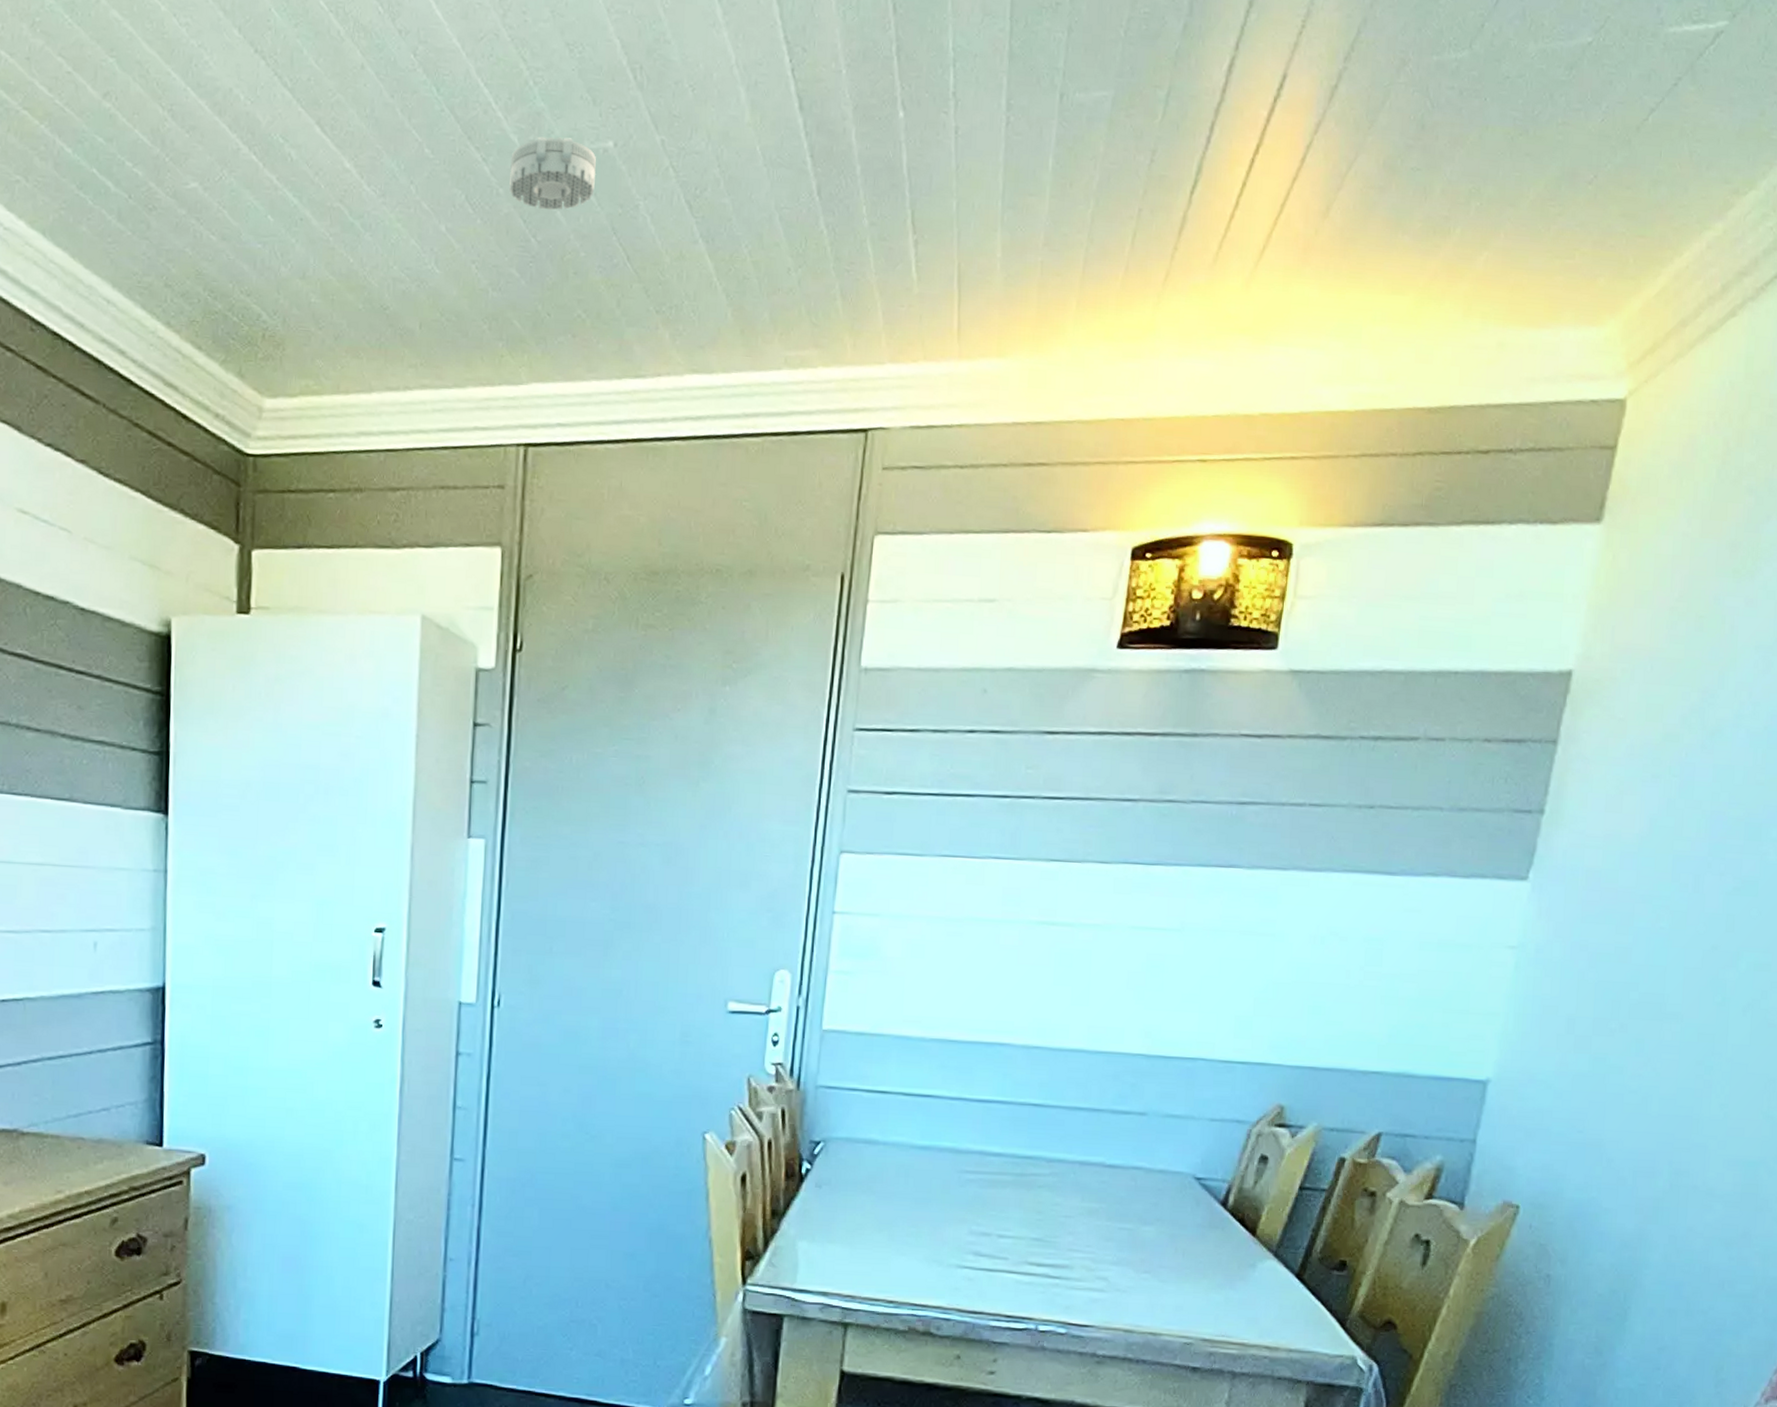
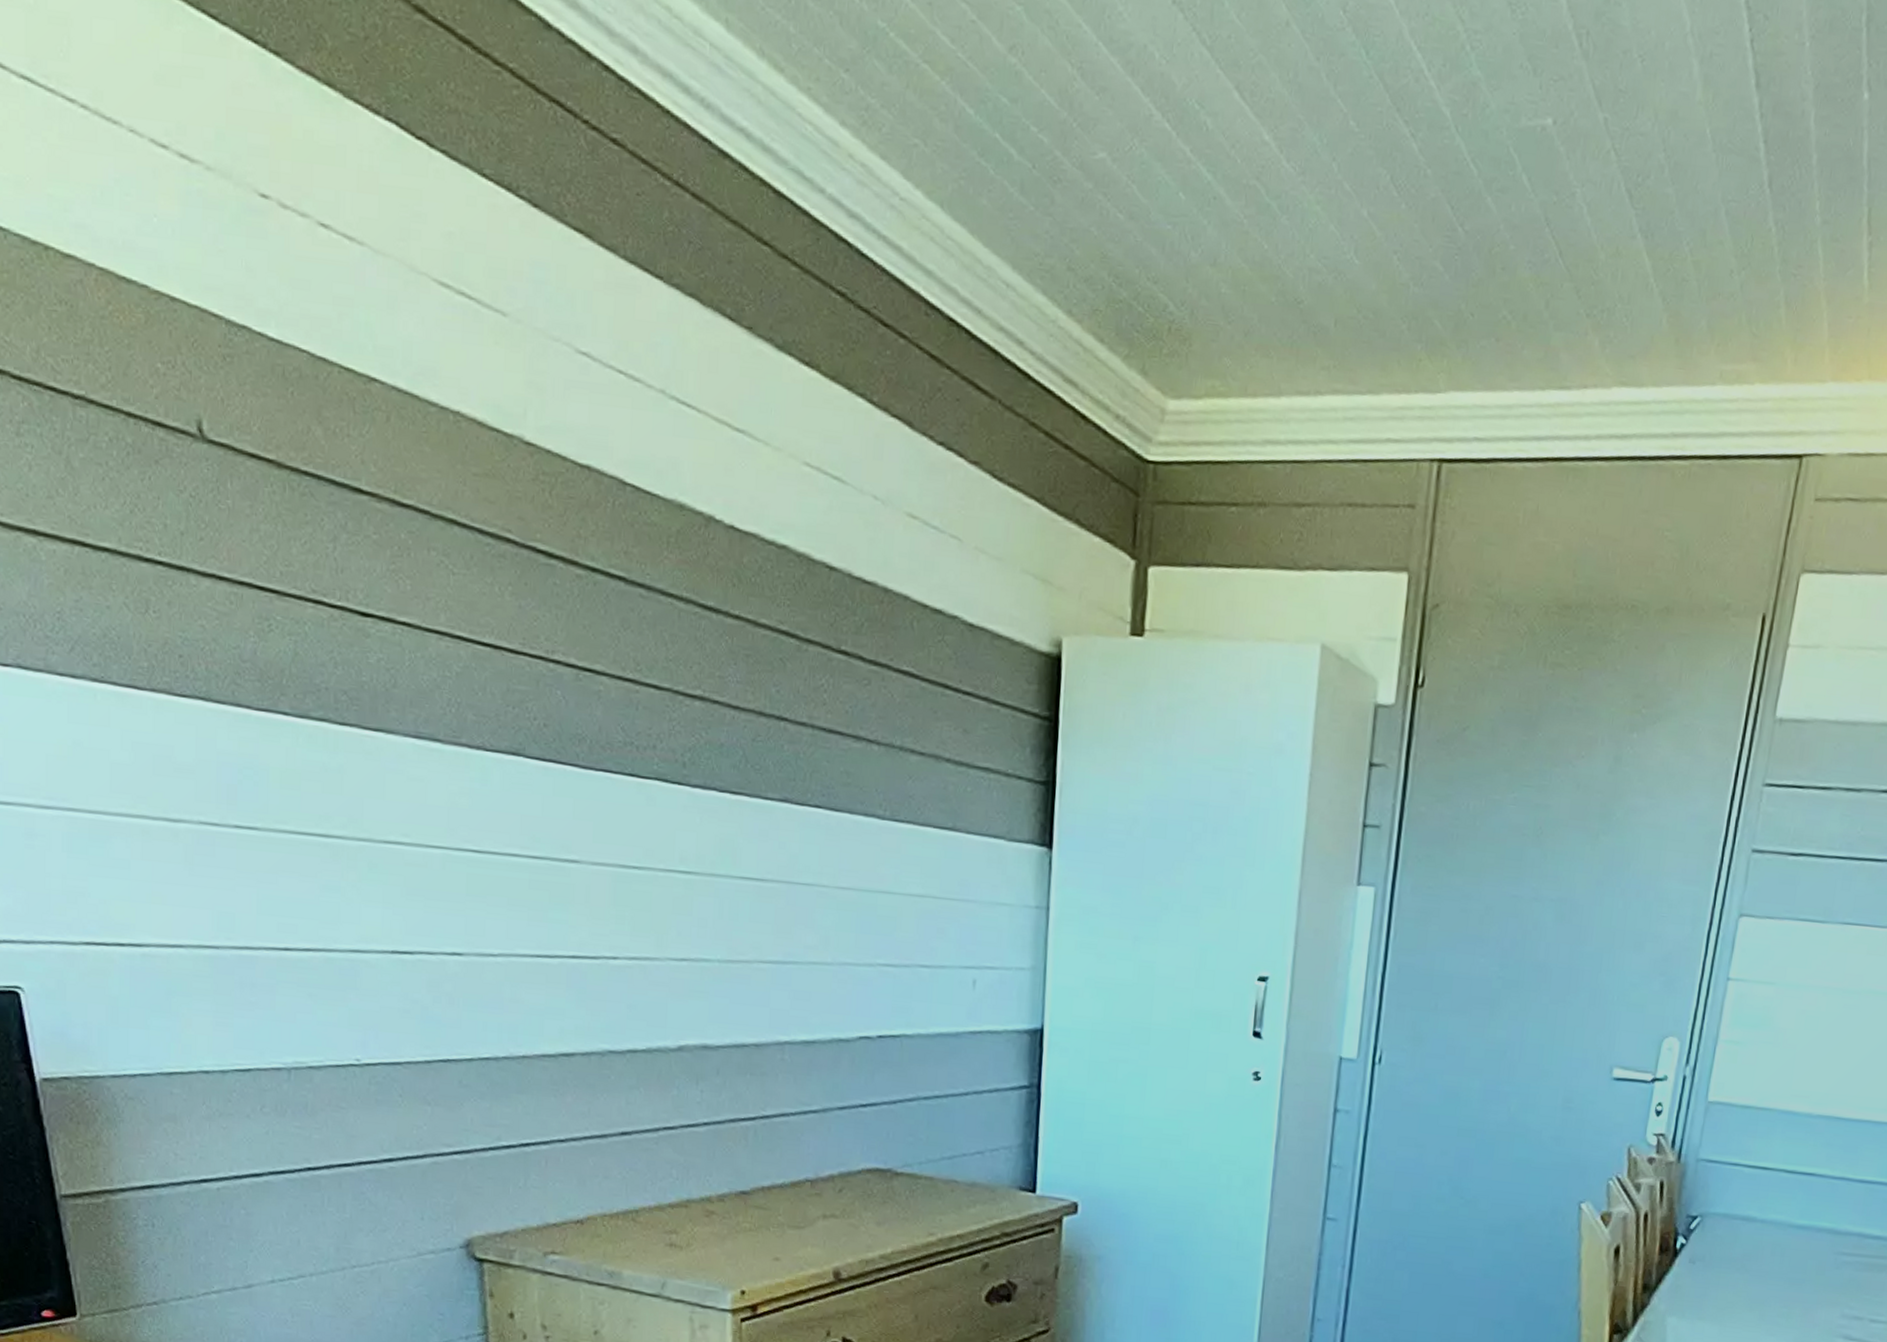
smoke detector: present [509,136,596,211] -> none [1438,110,1533,196]

